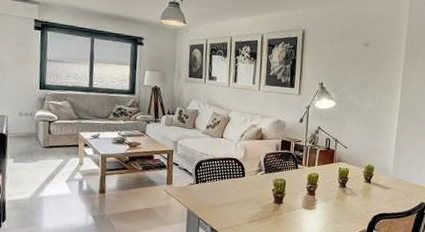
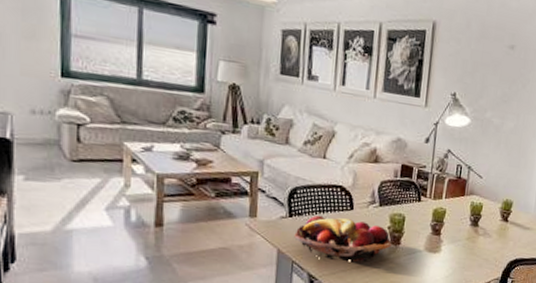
fruit basket: none [200,181,275,218] -> present [294,215,391,262]

